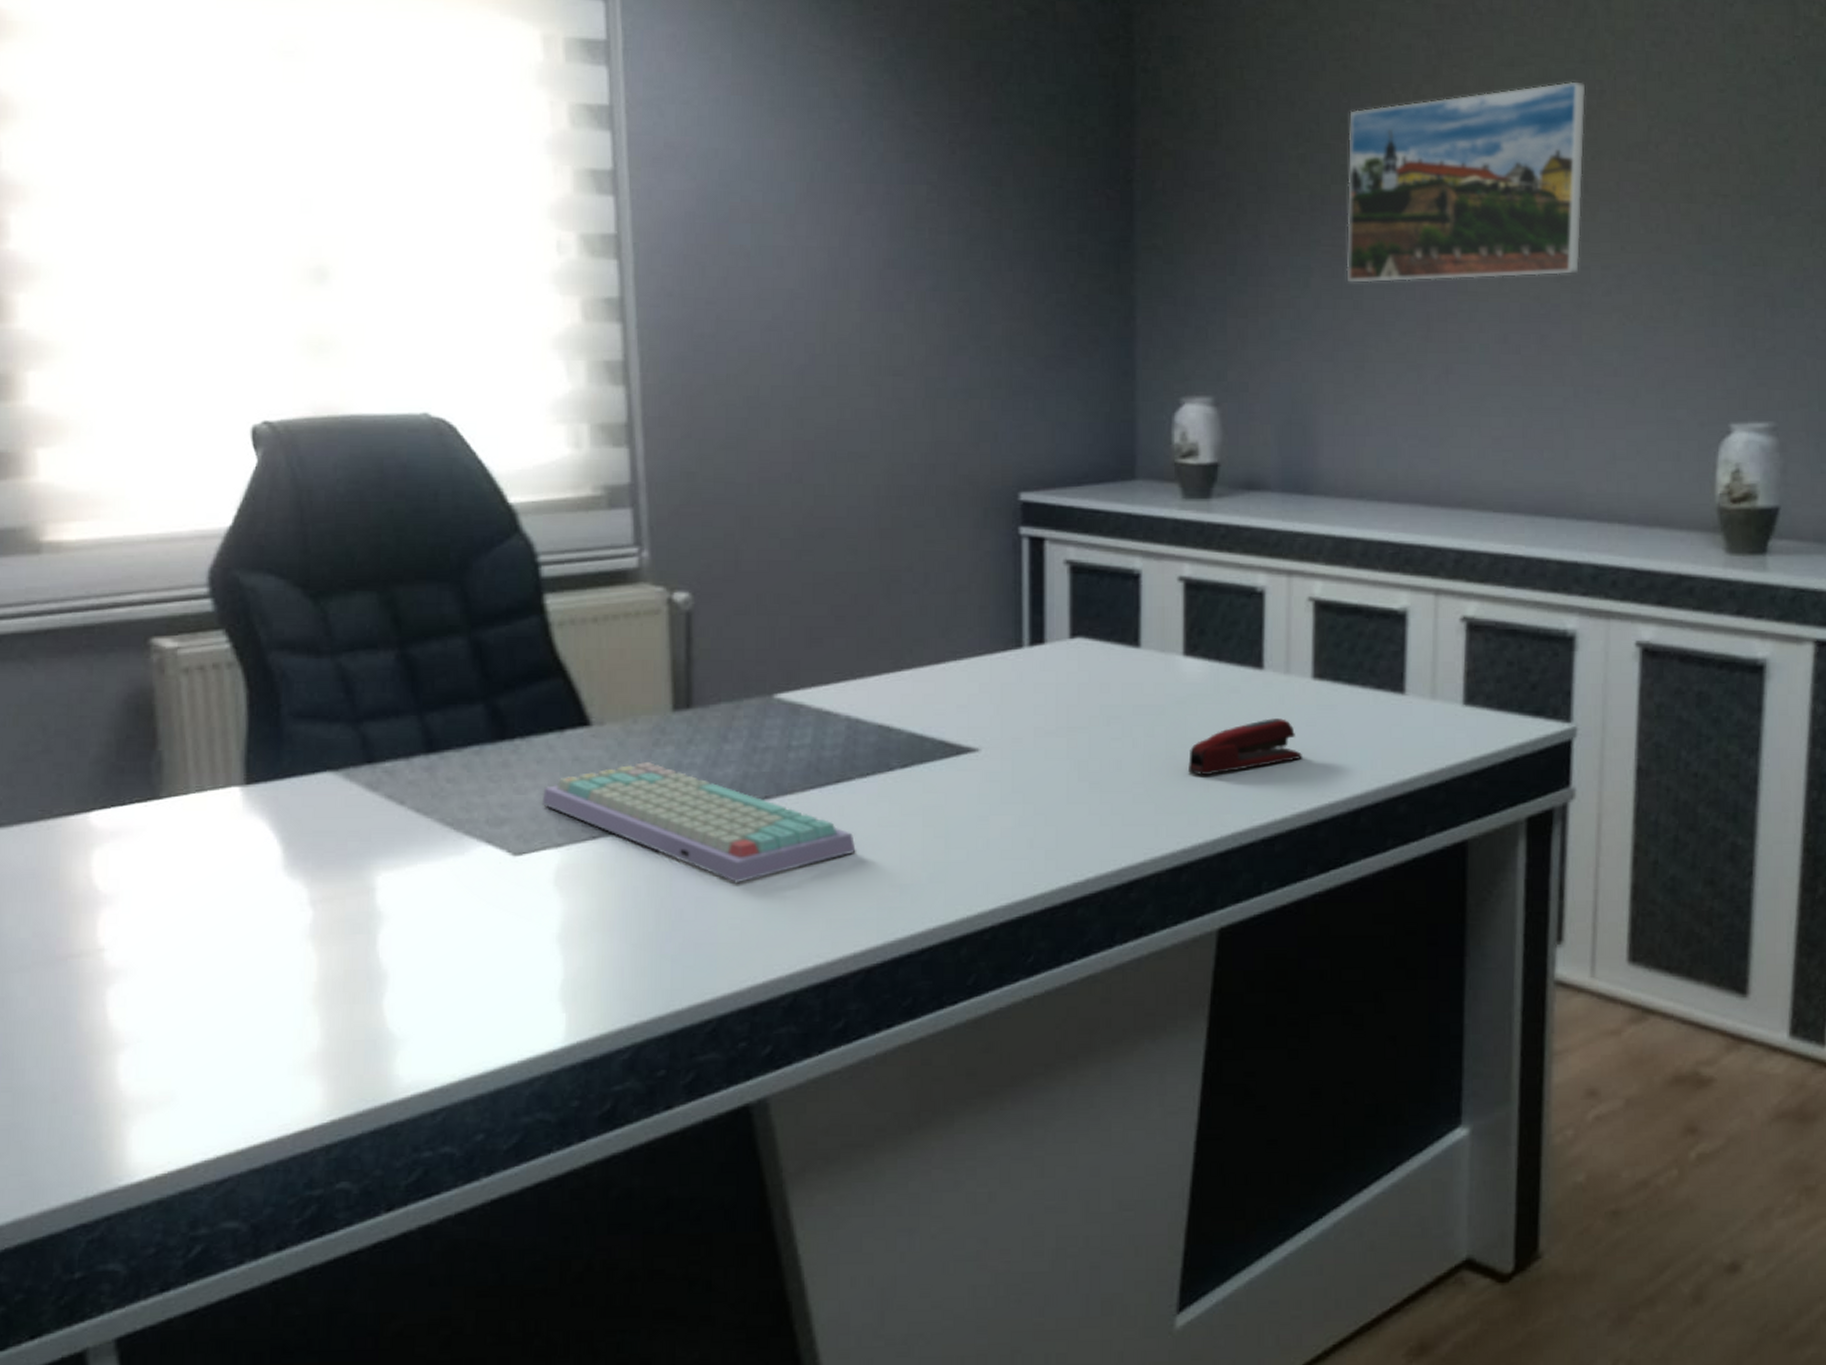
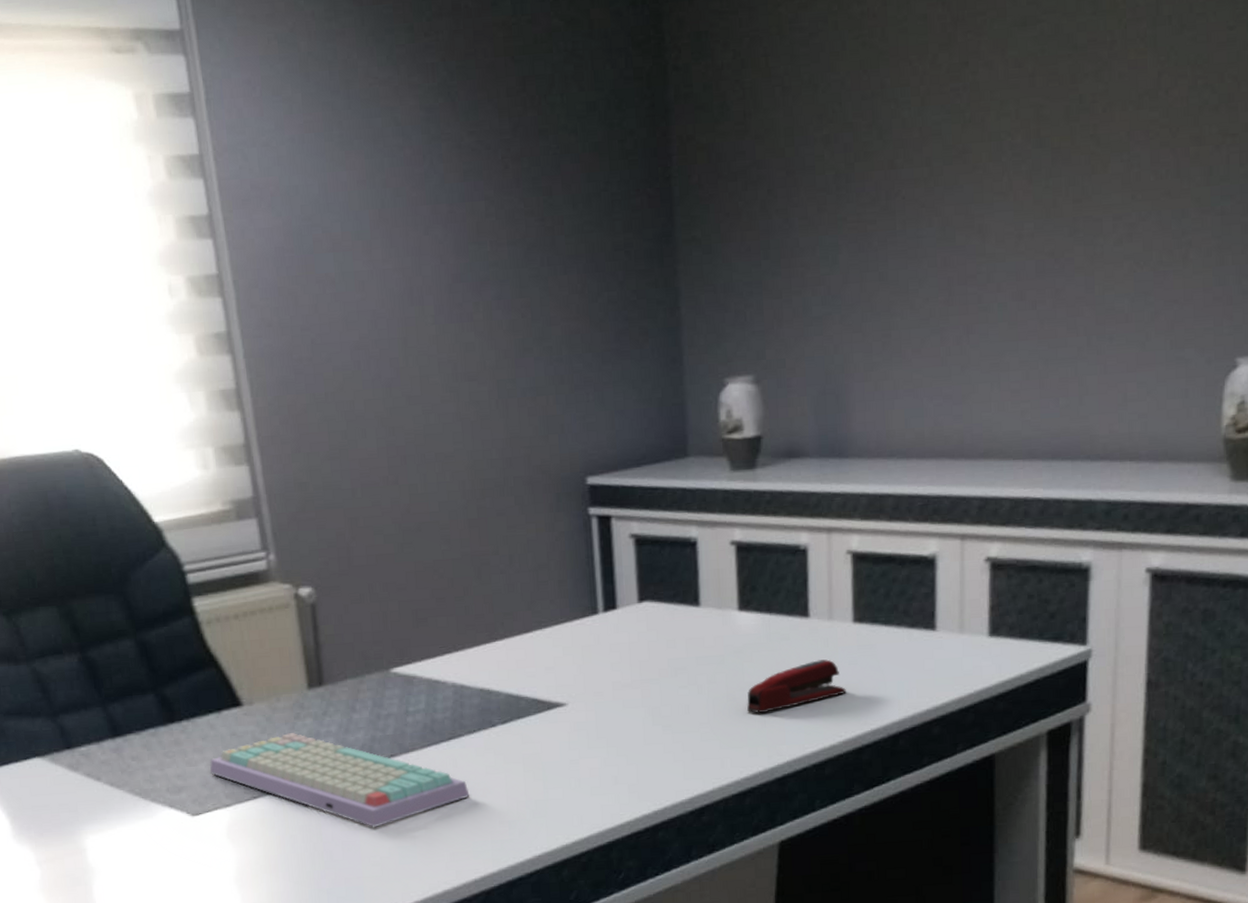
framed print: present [1346,81,1586,283] -> none [869,34,1097,256]

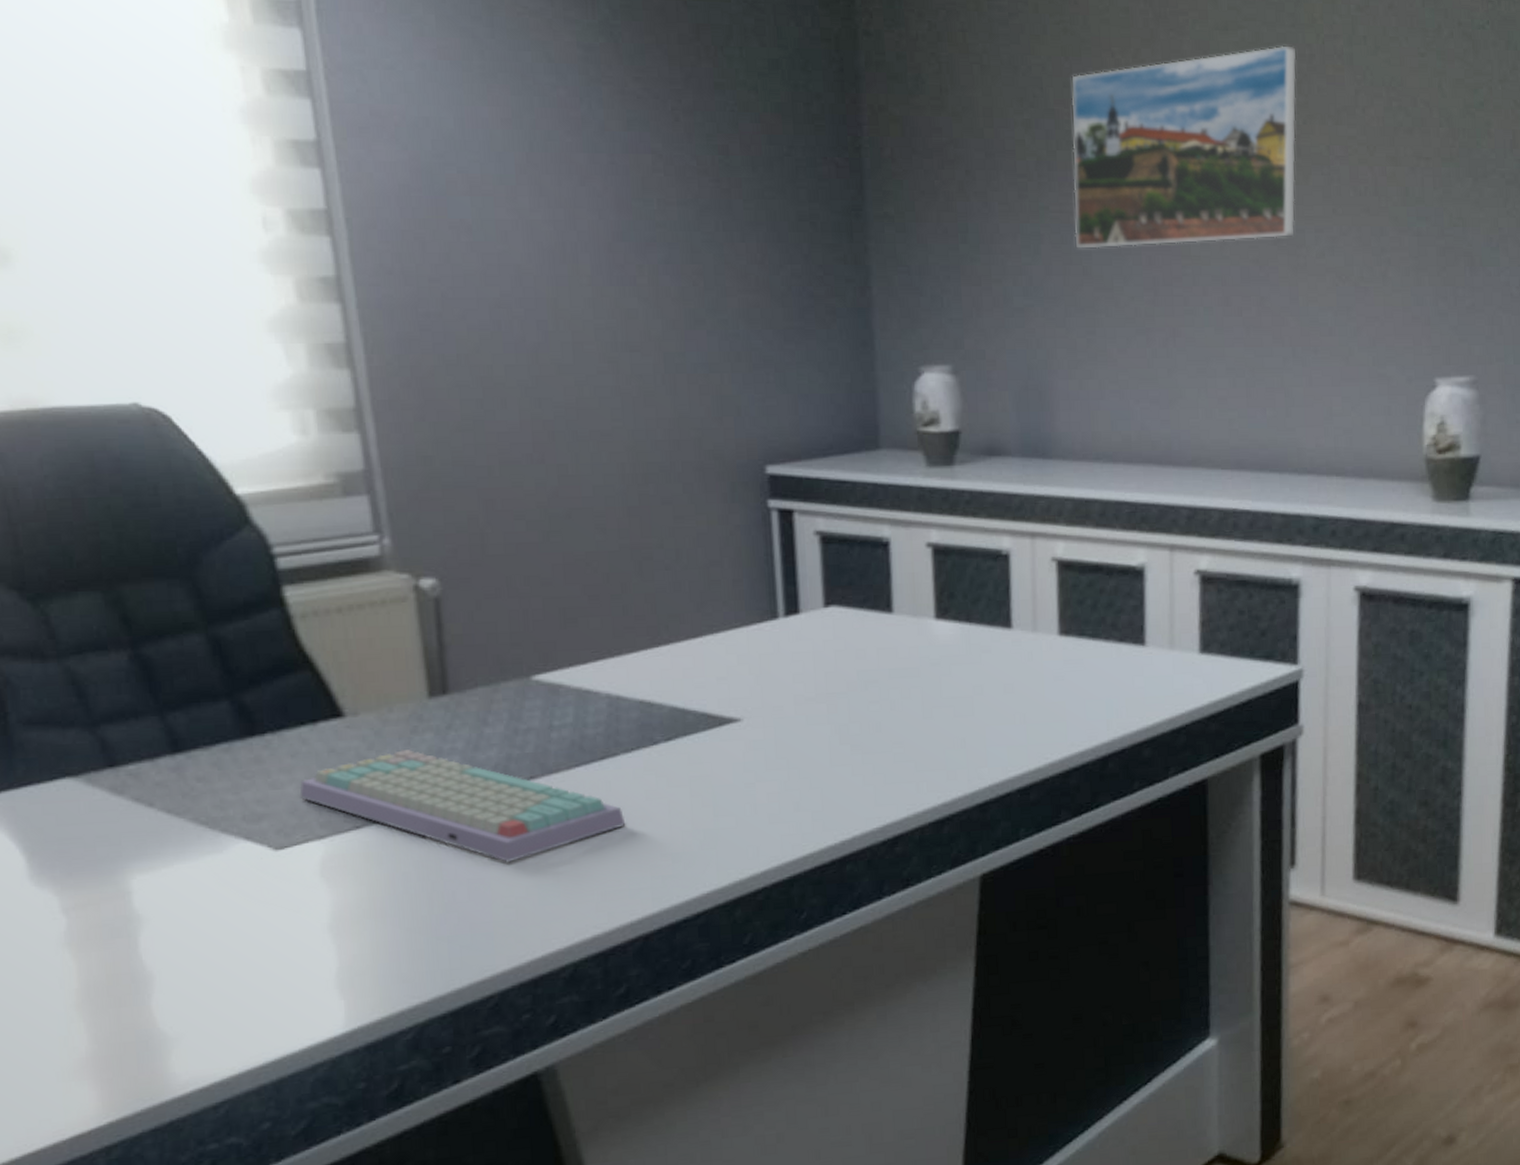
stapler: present [746,659,846,714] -> none [944,674,1052,733]
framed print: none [869,34,1097,256] -> present [1071,45,1297,249]

